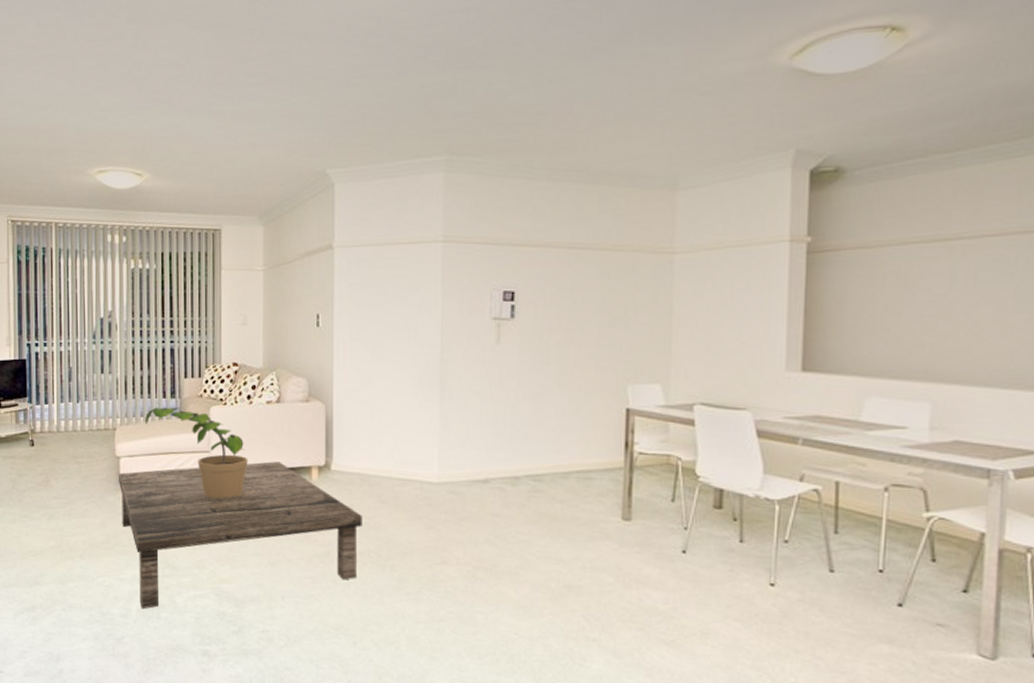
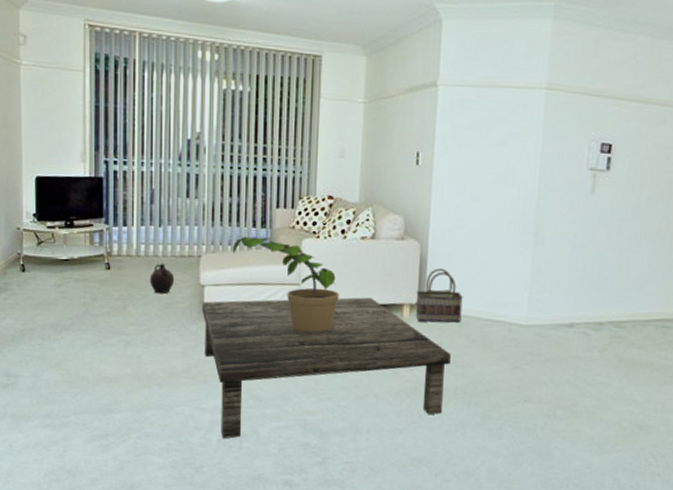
ceramic jug: none [69,437,93,468] -> present [149,263,175,294]
basket: none [324,428,371,484] -> present [415,268,463,323]

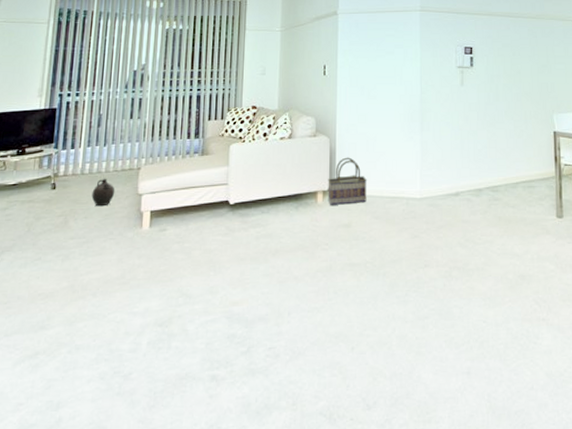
coffee table: present [201,297,451,439] -> none [138,189,360,342]
potted plant: present [233,236,339,333] -> none [169,146,262,227]

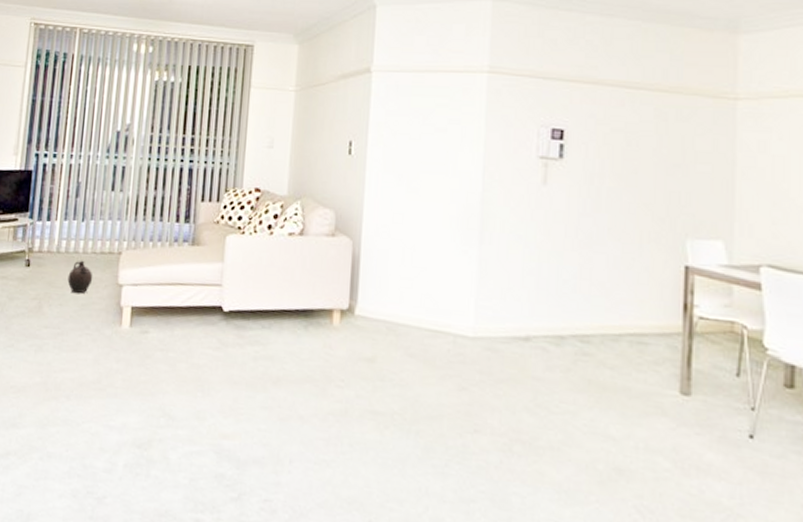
basket: present [328,157,367,205] -> none [346,268,400,333]

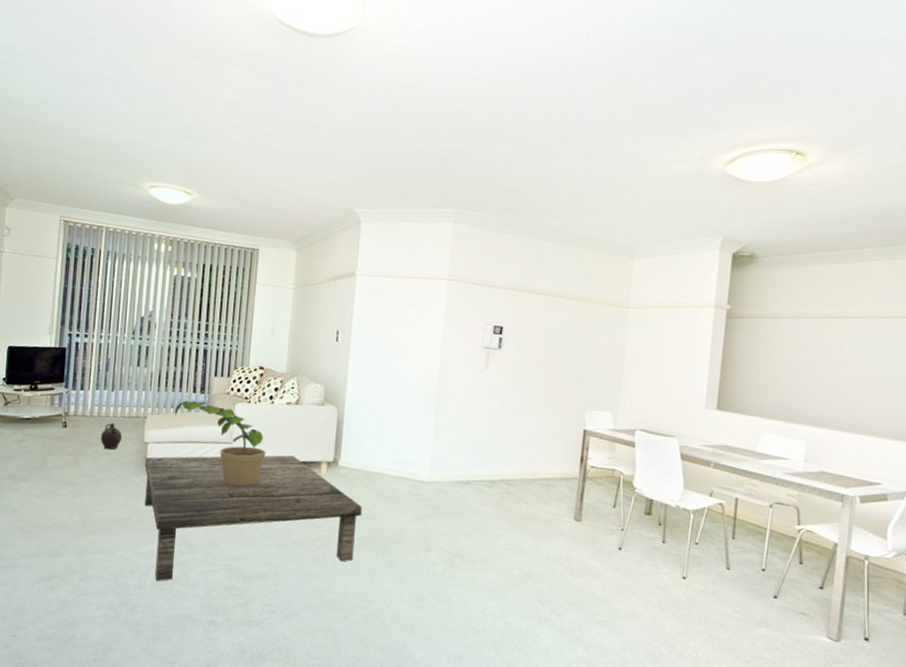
coffee table: none [117,300,387,465] -> present [144,455,362,582]
potted plant: none [154,231,264,340] -> present [175,400,266,486]

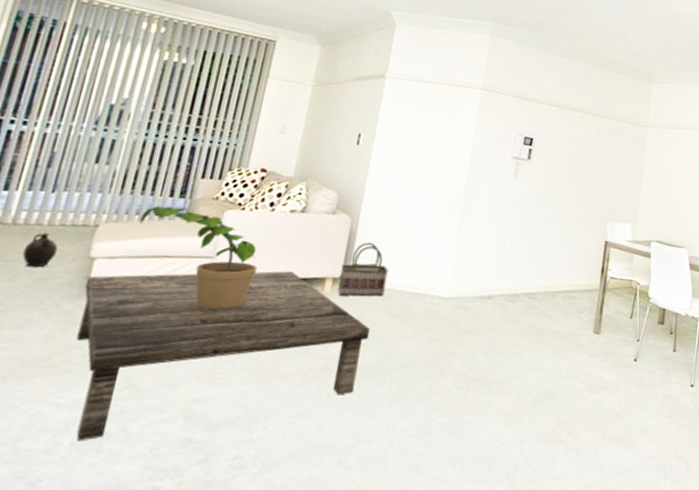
basket: none [331,430,374,479] -> present [337,242,389,297]

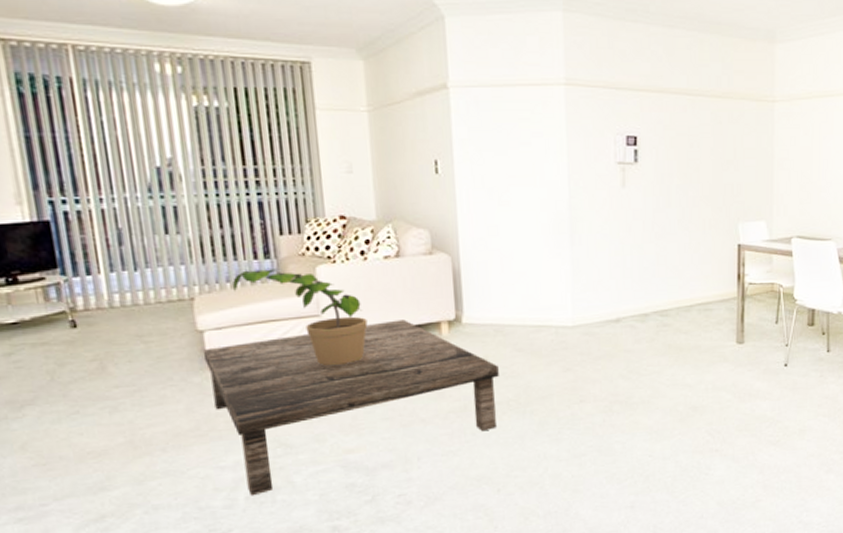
ceramic jug: present [22,232,59,268] -> none [131,312,165,348]
basket: present [337,242,389,297] -> none [453,279,505,337]

